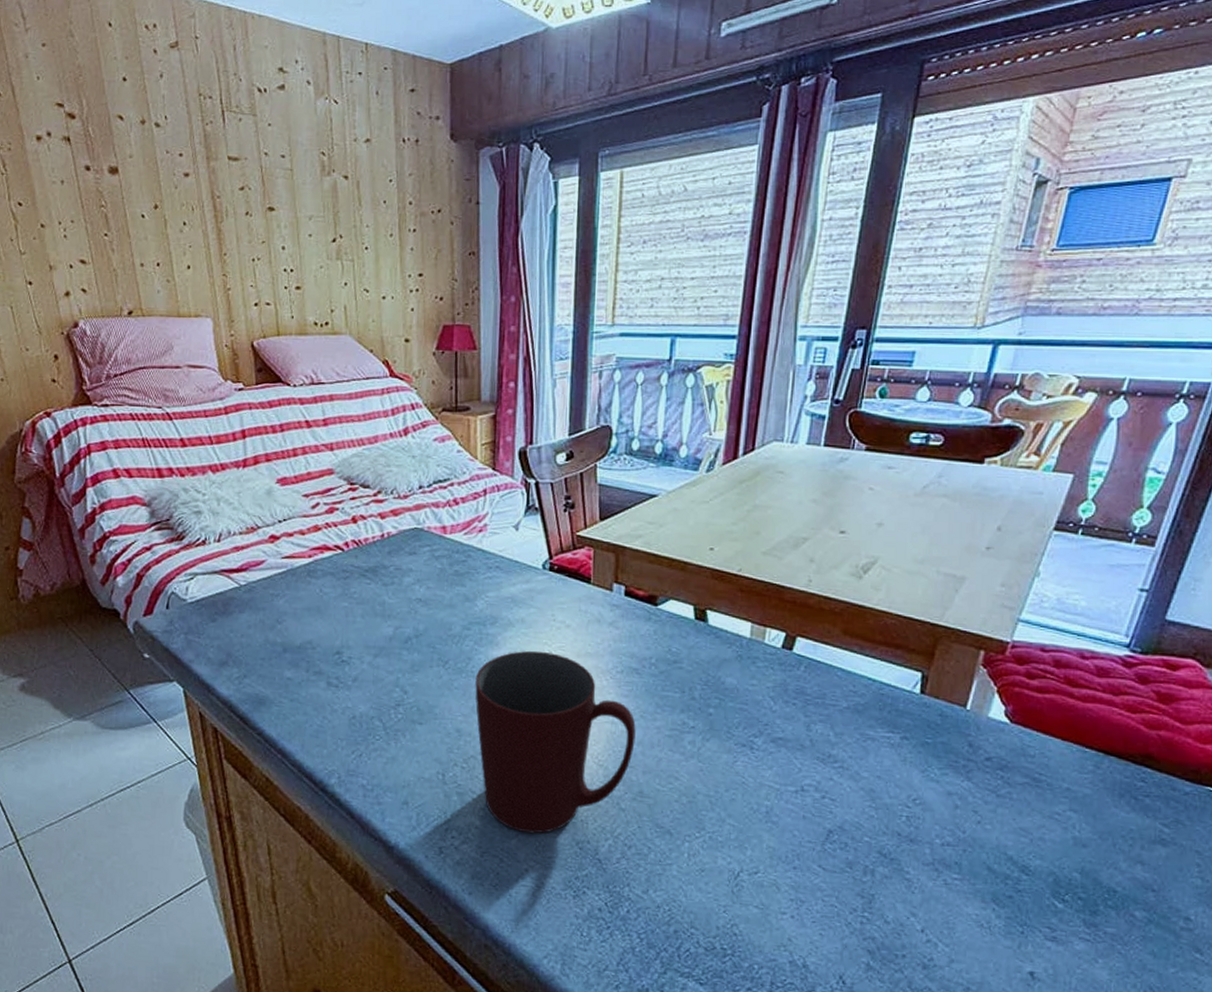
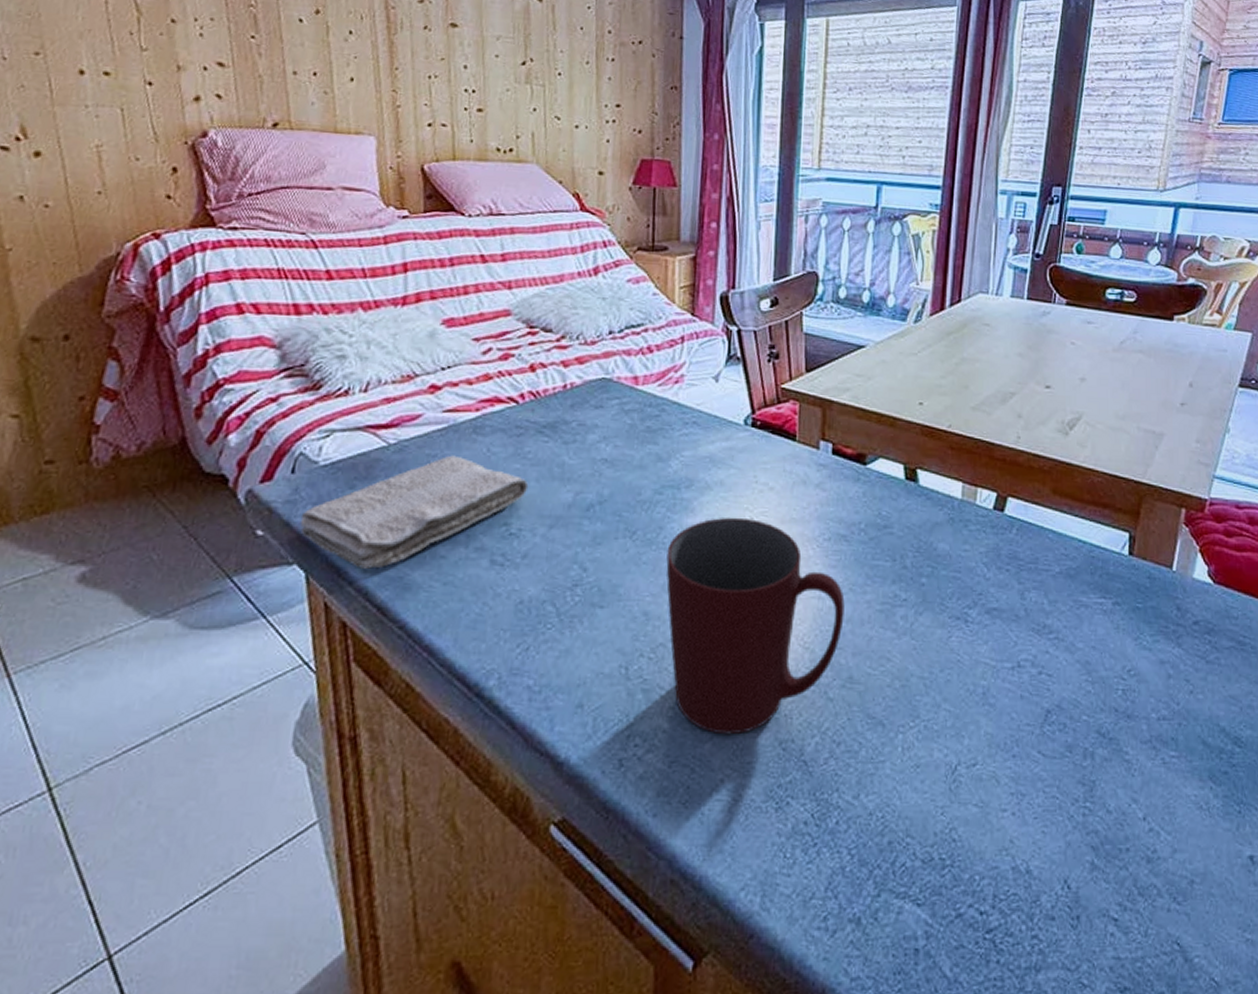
washcloth: none [176,595,356,687] -> present [299,455,529,569]

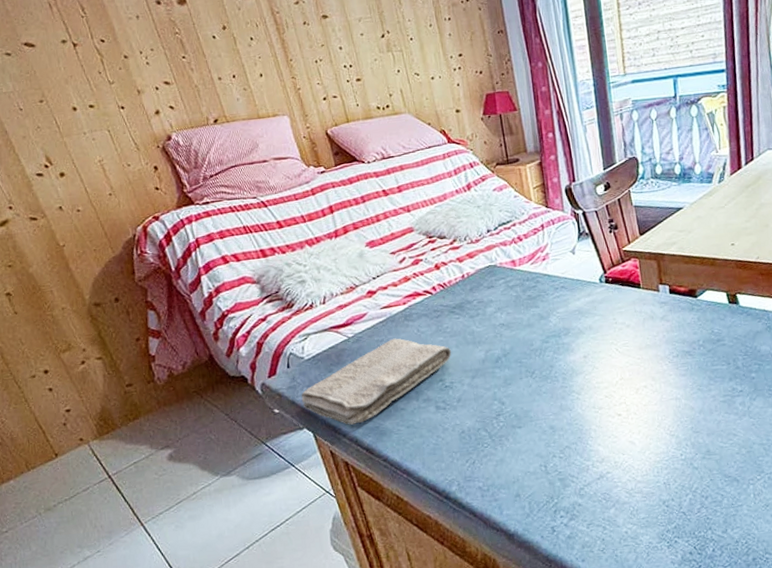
mug: present [666,517,845,735] -> none [559,350,697,502]

